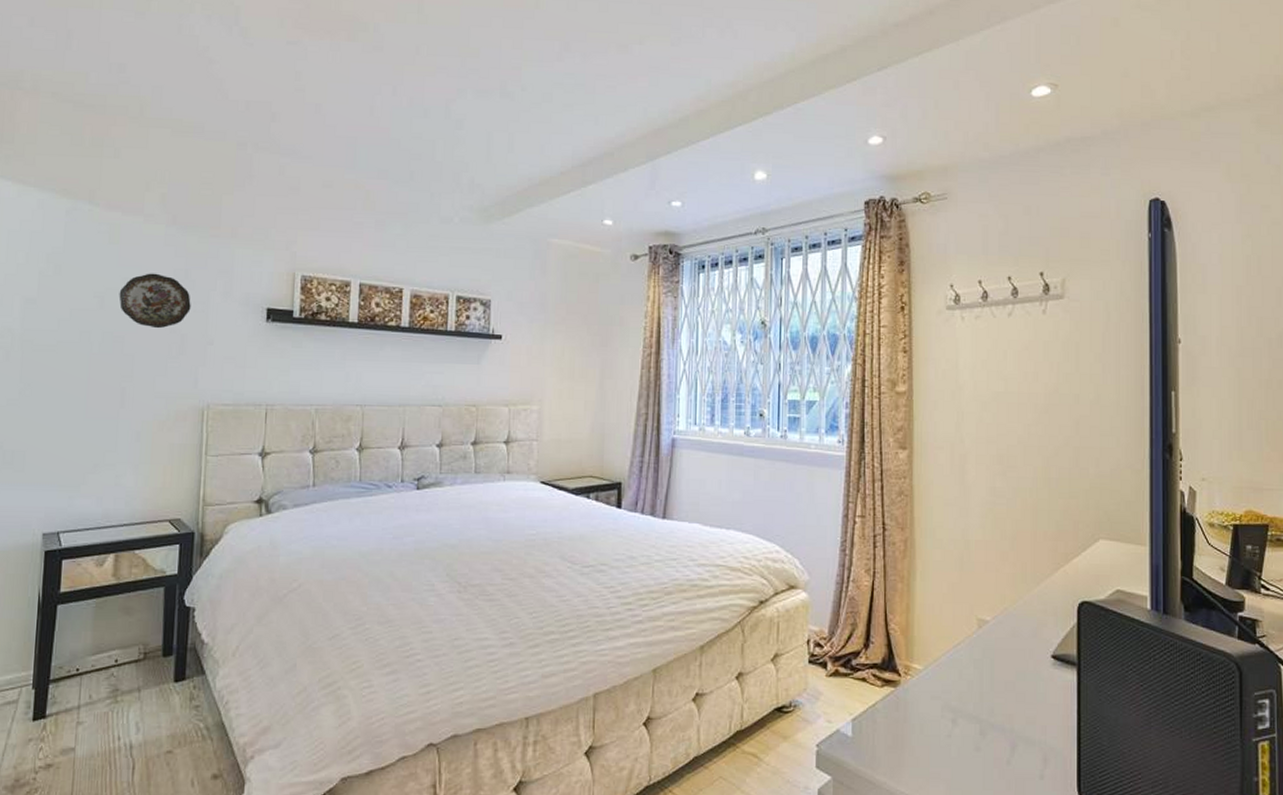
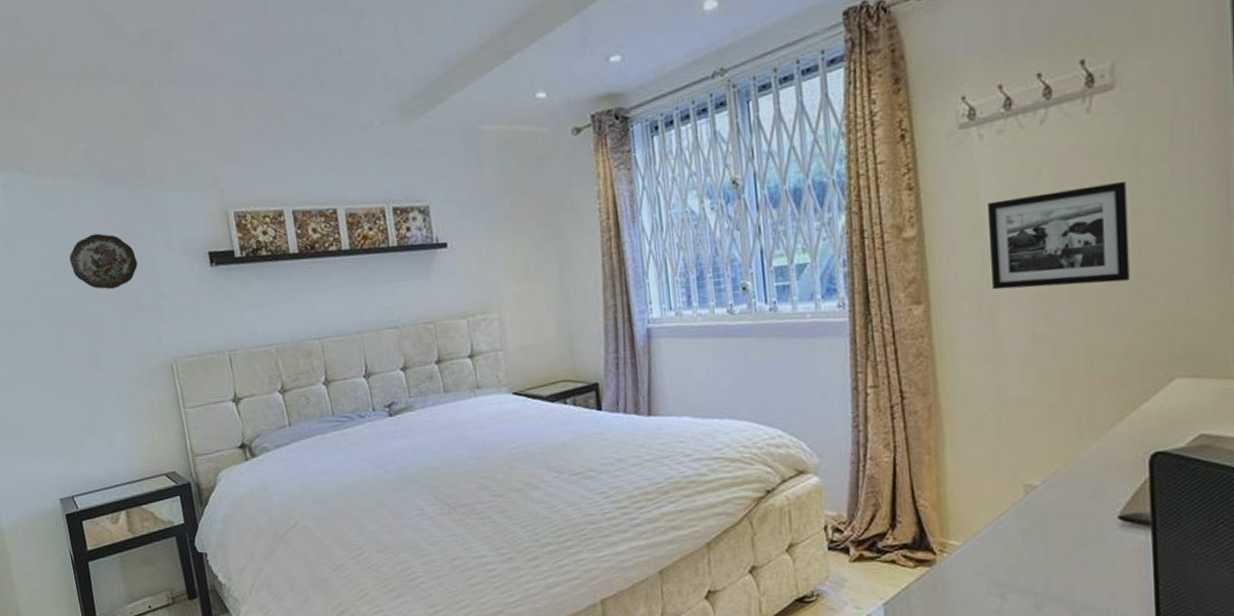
picture frame: none [964,371,1069,453] -> present [988,182,1130,290]

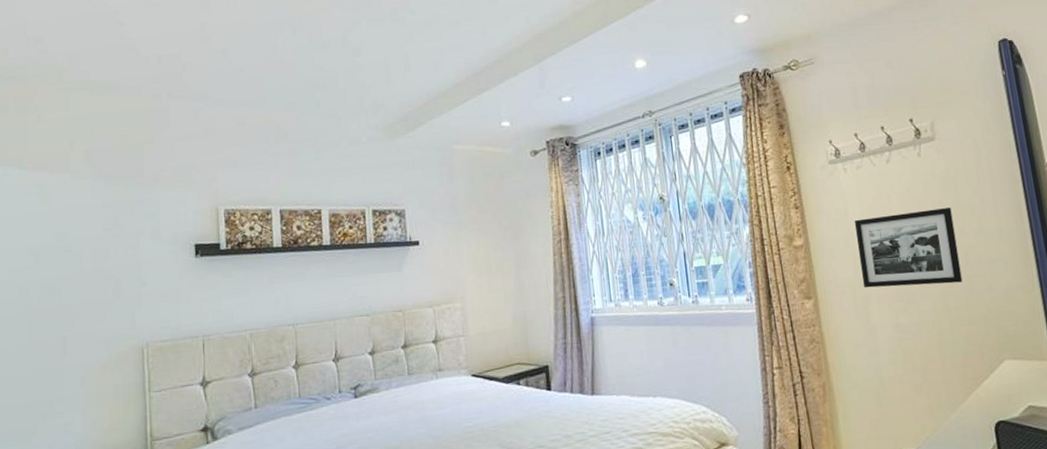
decorative plate: present [69,233,138,290] -> none [53,225,122,277]

